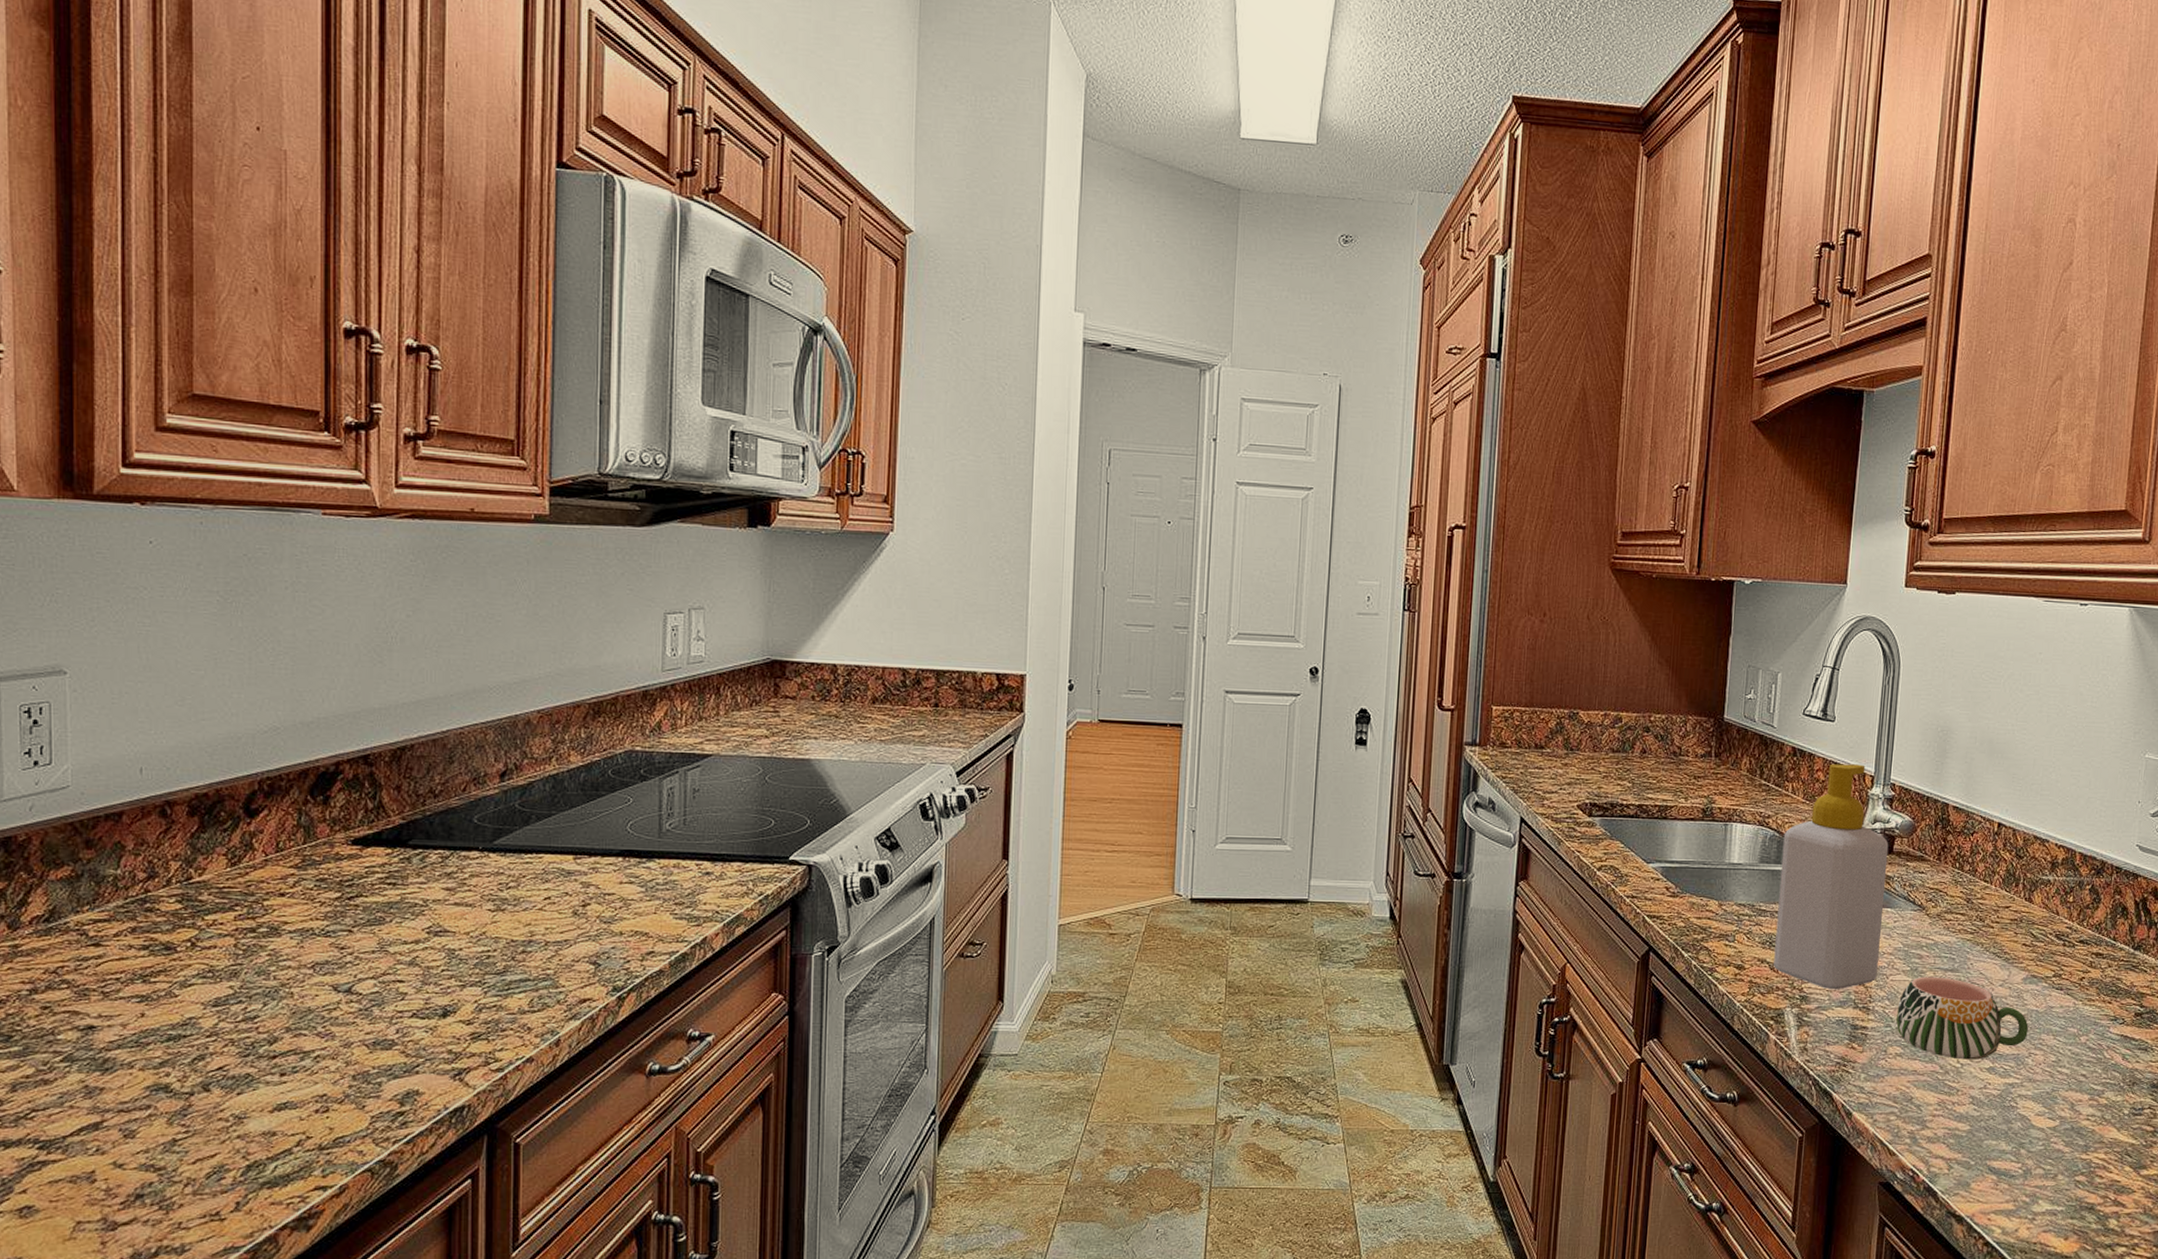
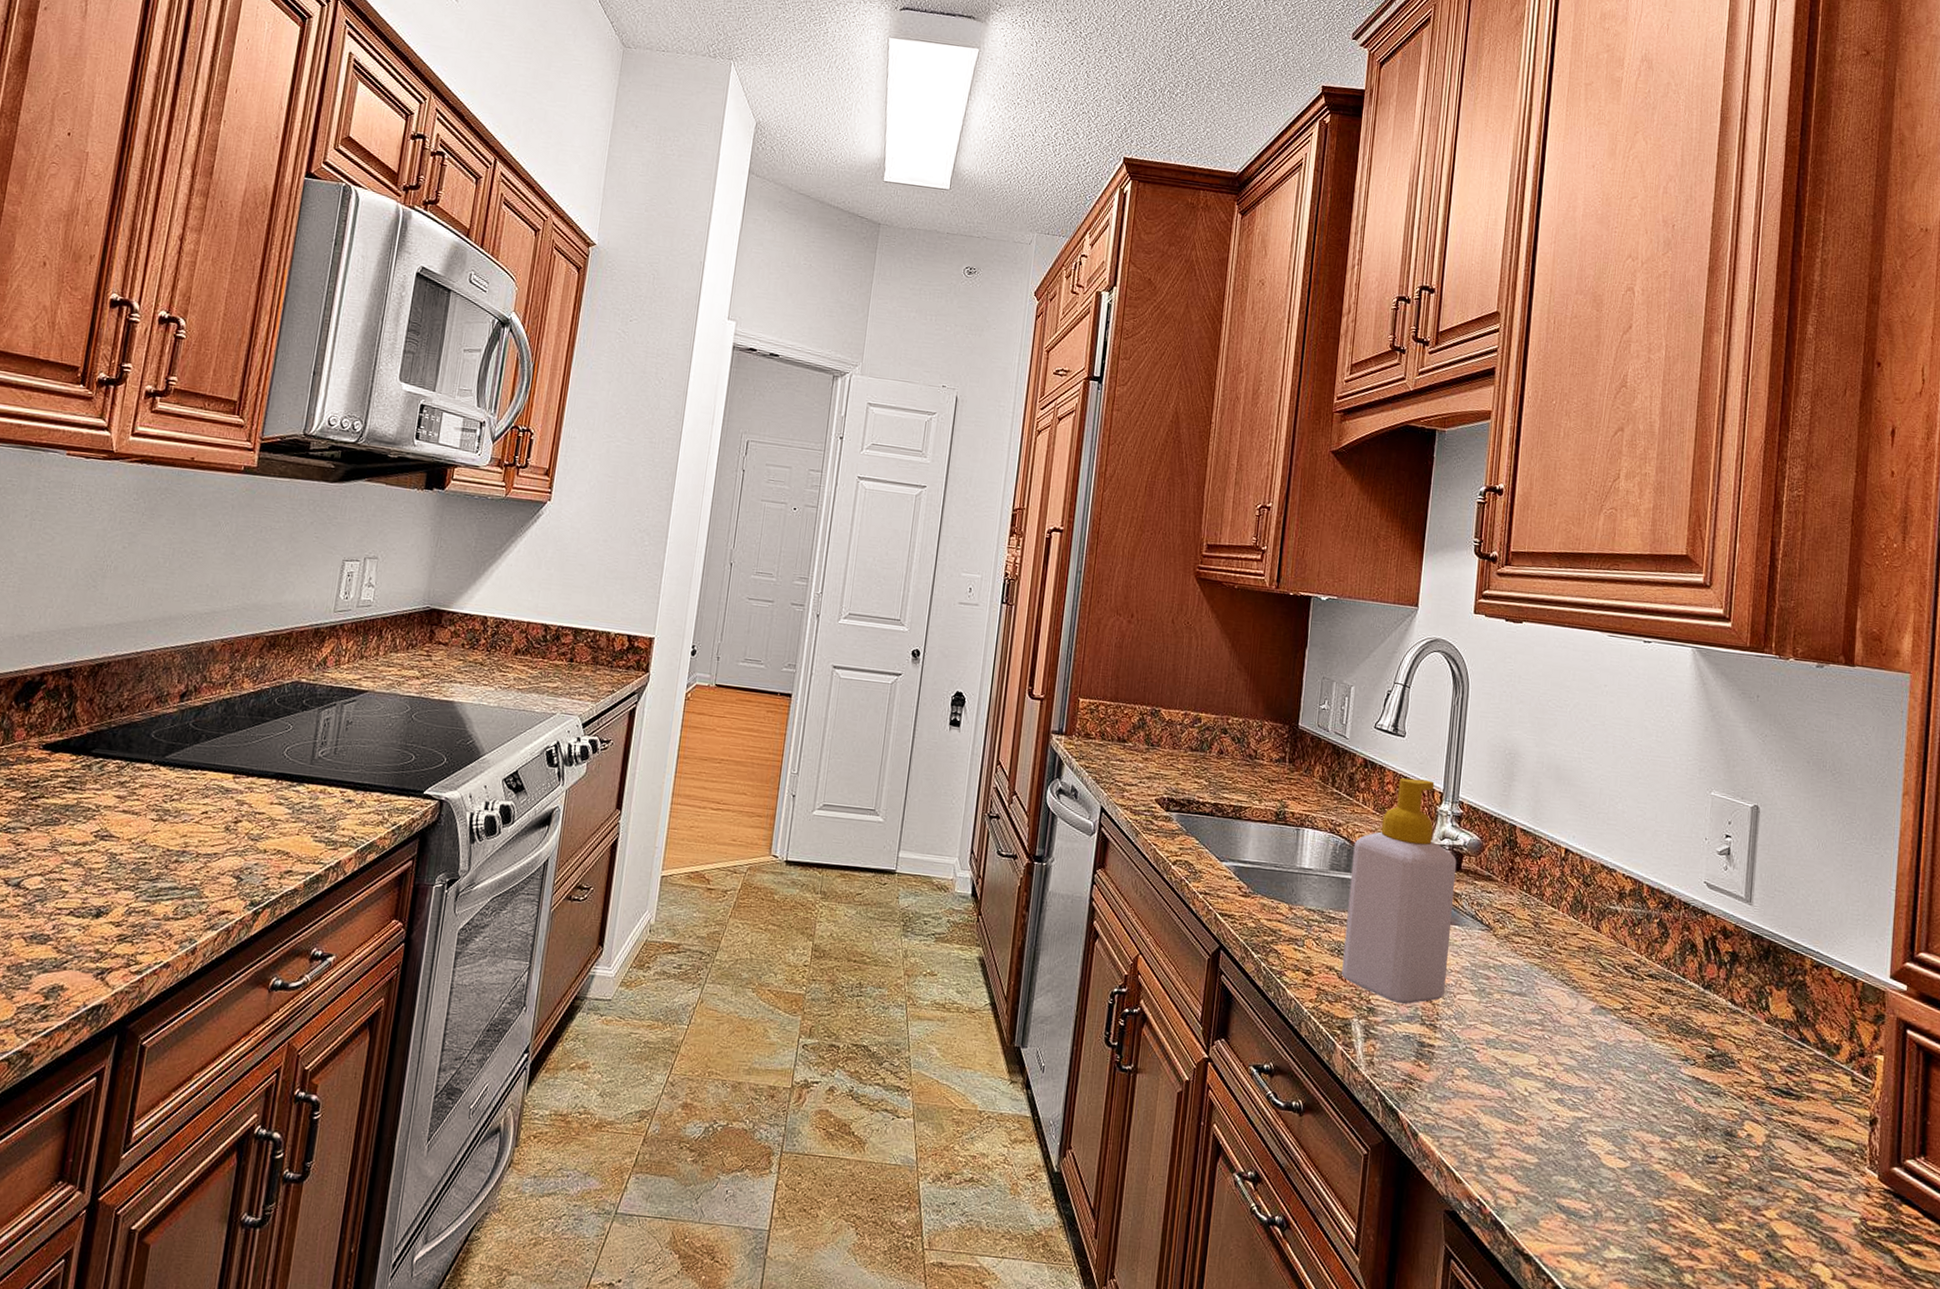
mug: present [1896,976,2029,1060] -> none [1463,998,1598,1090]

